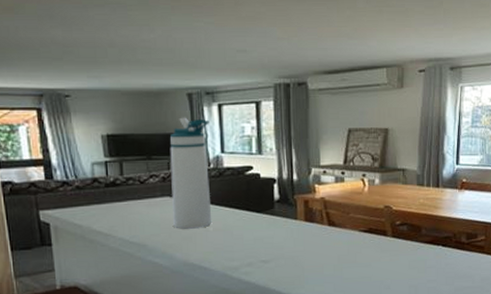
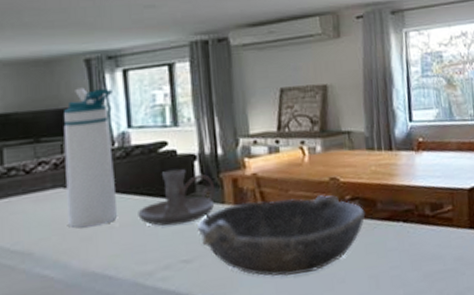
candle holder: none [228,189,290,233] -> present [138,168,216,226]
bowl: none [275,219,412,280] -> present [198,195,366,277]

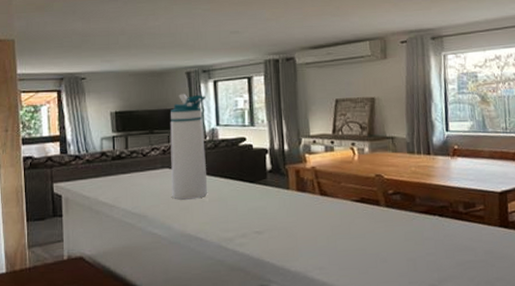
candle holder: present [138,168,216,226] -> none [222,159,282,204]
bowl: present [198,195,366,277] -> none [268,188,406,253]

